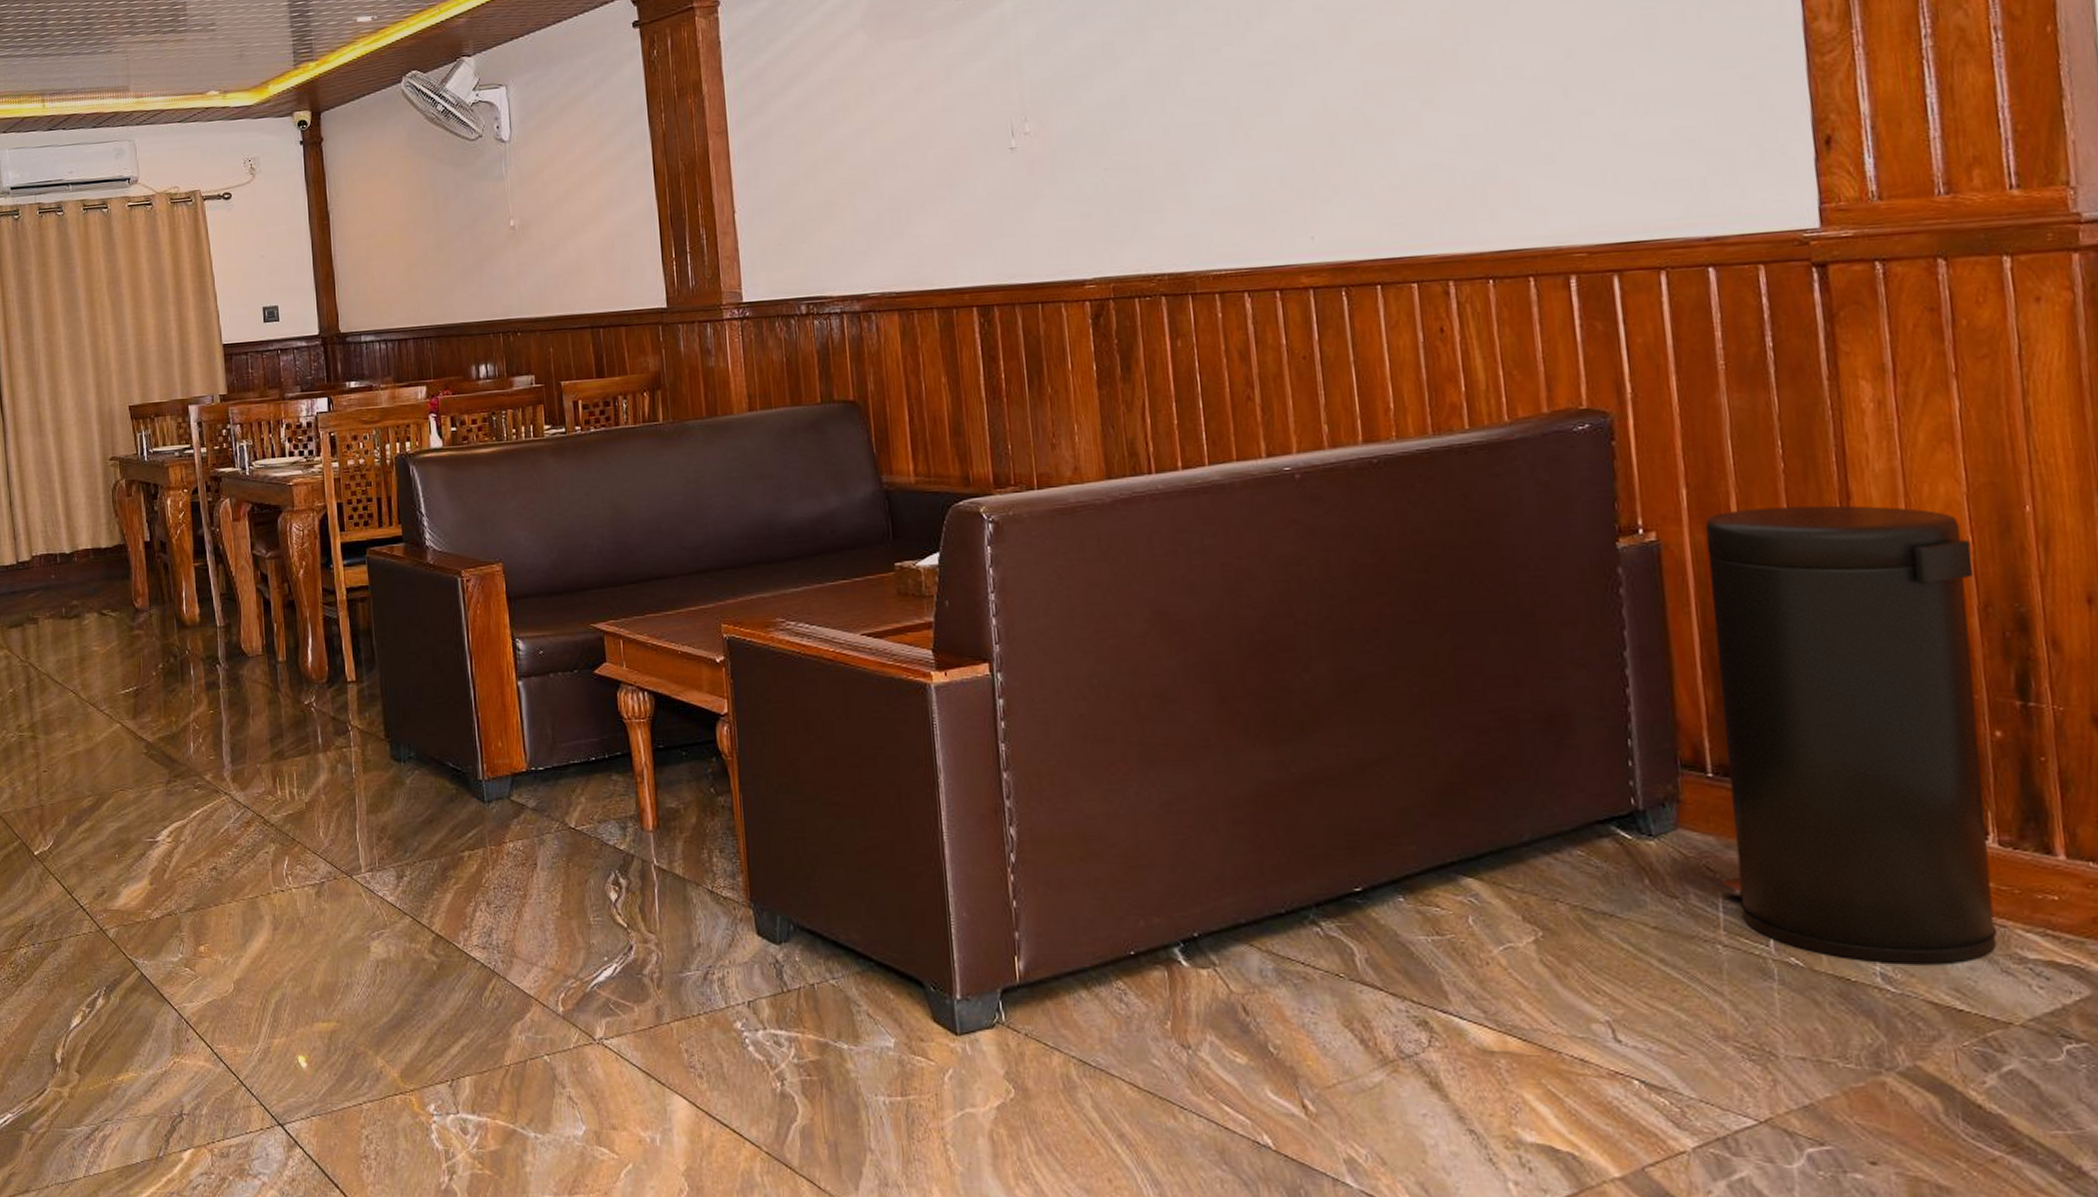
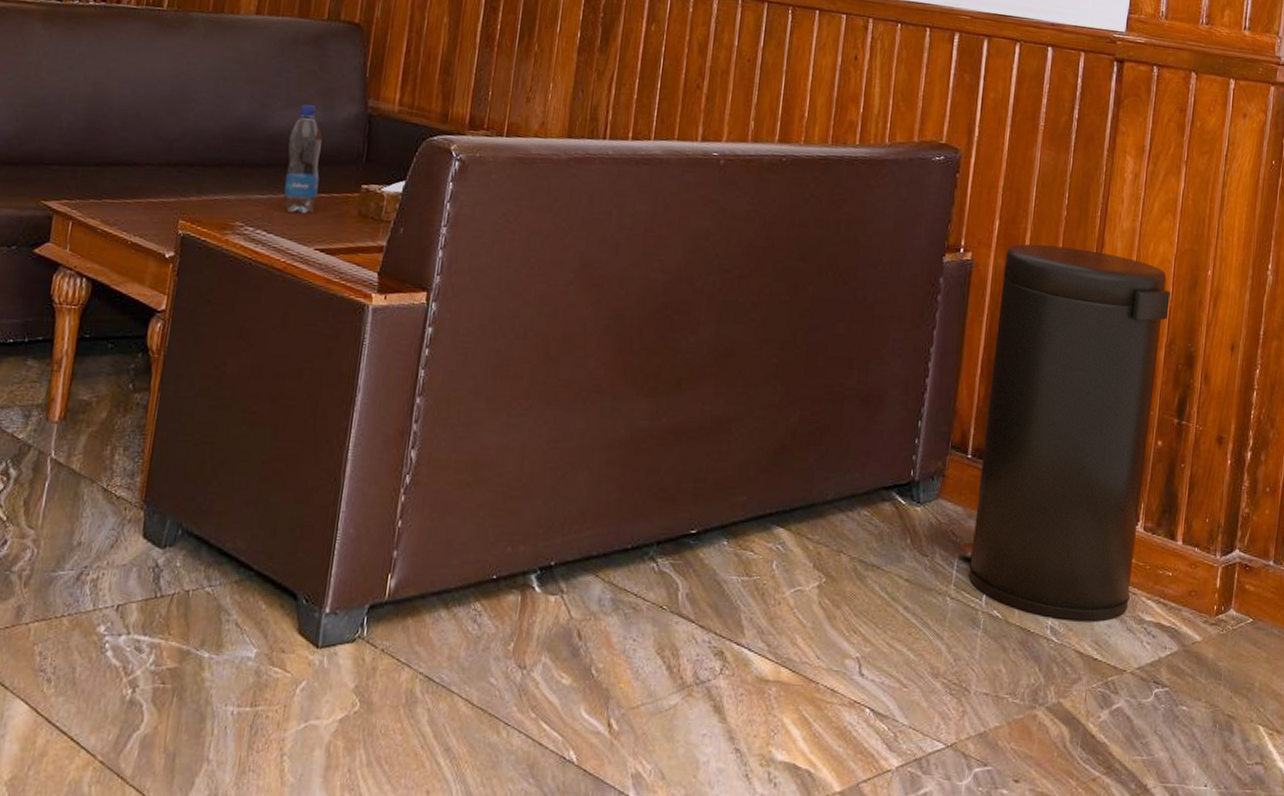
bottle: none [809,491,853,602] -> present [283,104,322,215]

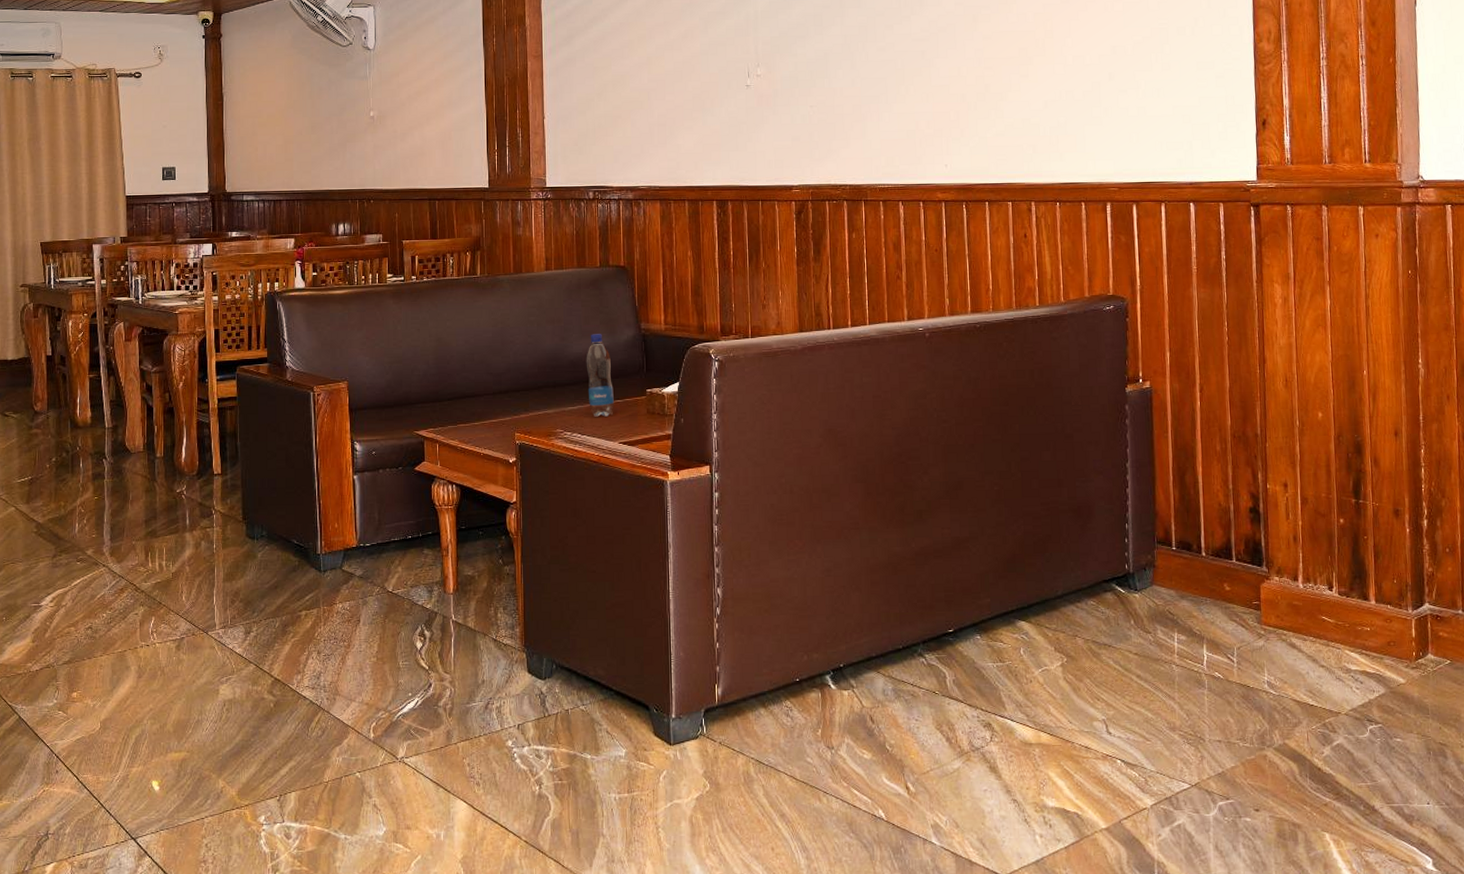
pedal bin: present [957,244,1171,622] -> none [1175,366,1335,676]

